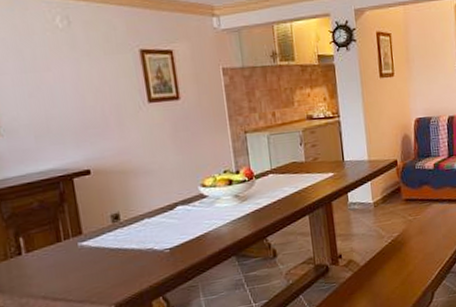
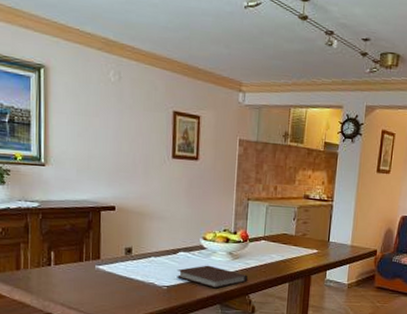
notebook: none [177,214,262,240] -> present [176,265,248,289]

